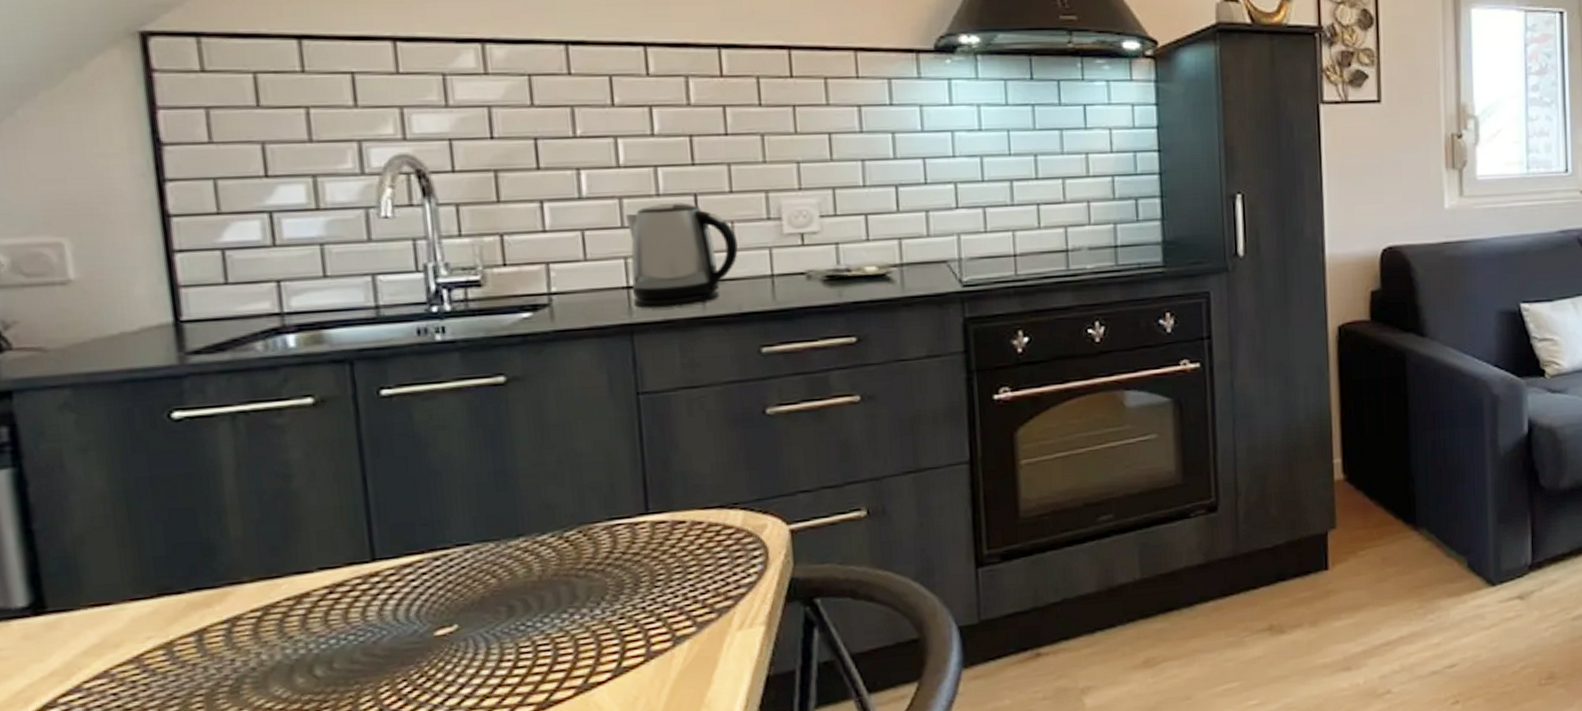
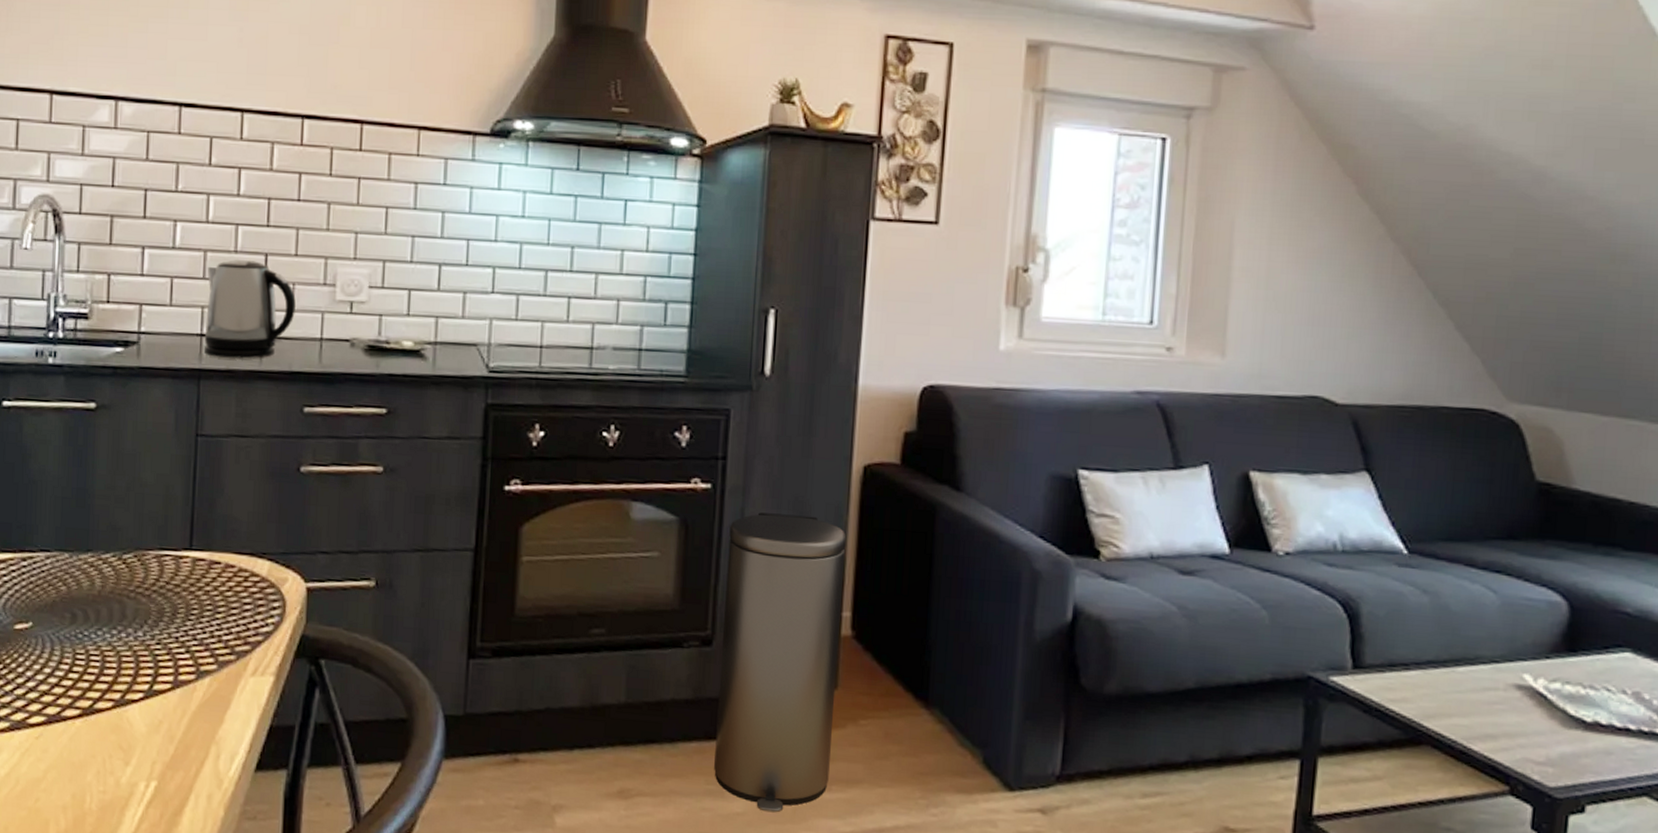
pedal bin: none [1222,378,1337,650] -> present [714,512,847,813]

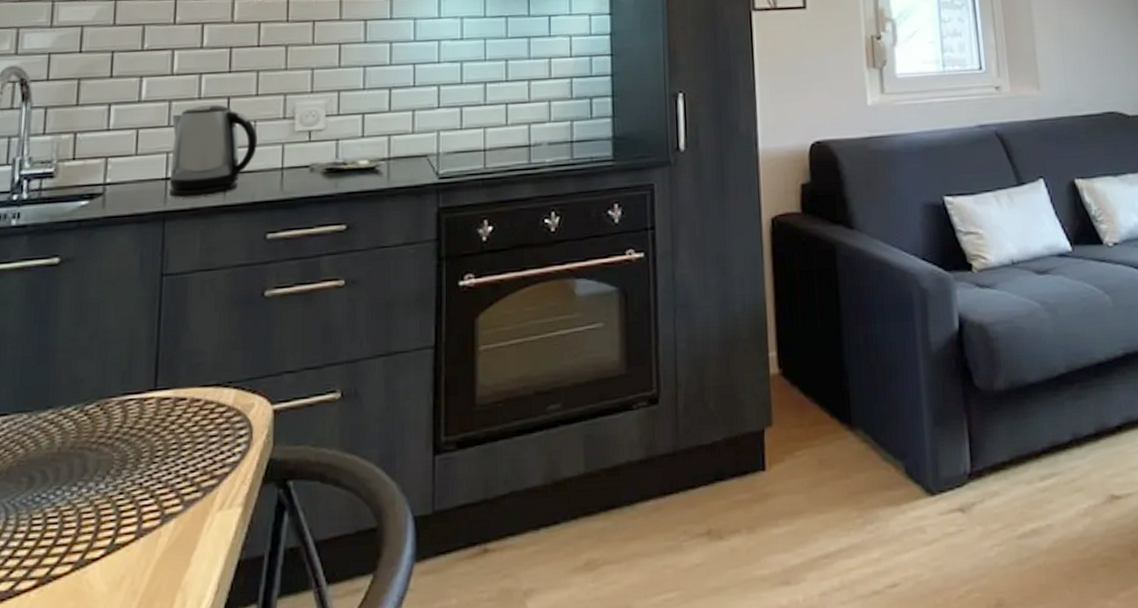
pedal bin: present [714,512,847,813] -> none [663,269,775,558]

